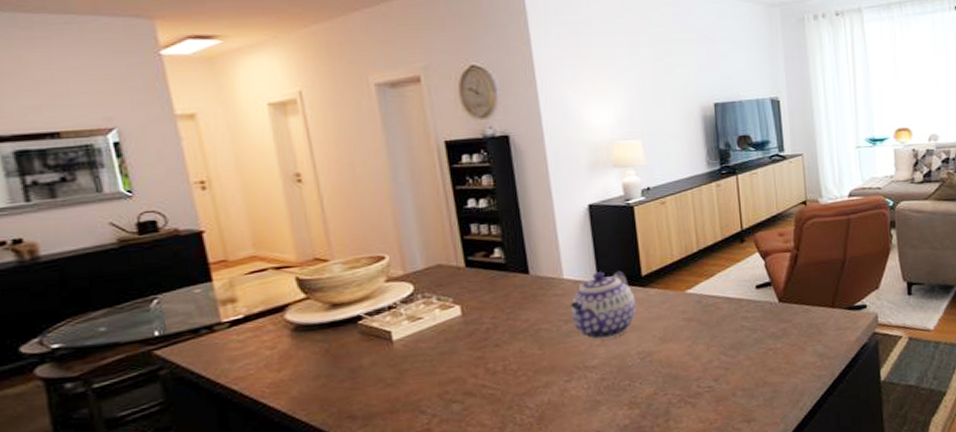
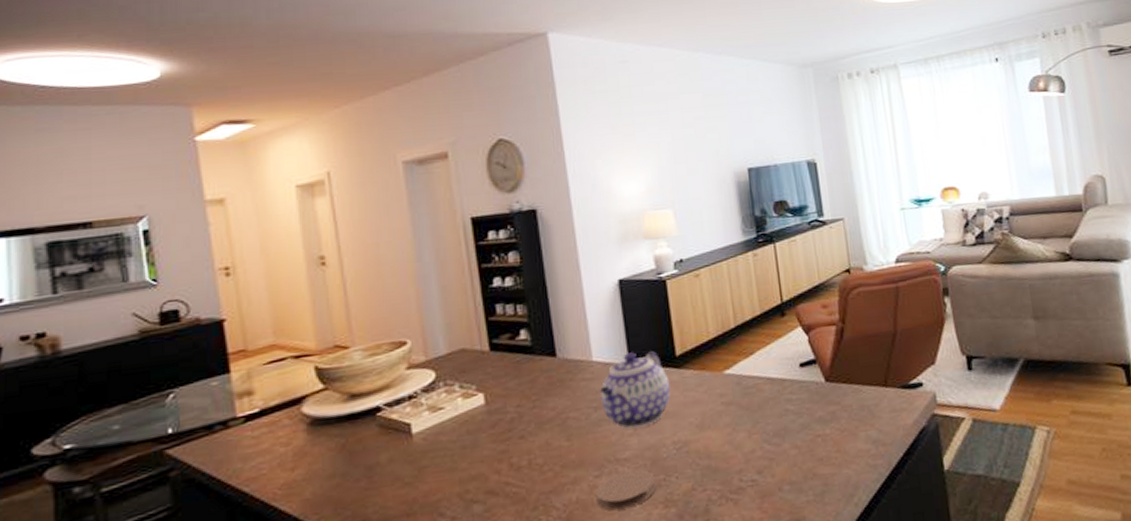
coaster: none [566,375,621,411] -> present [595,469,656,511]

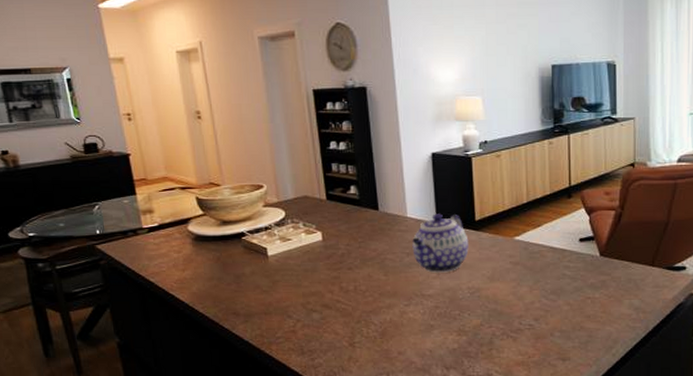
coaster: present [595,469,656,511] -> none [405,304,452,332]

